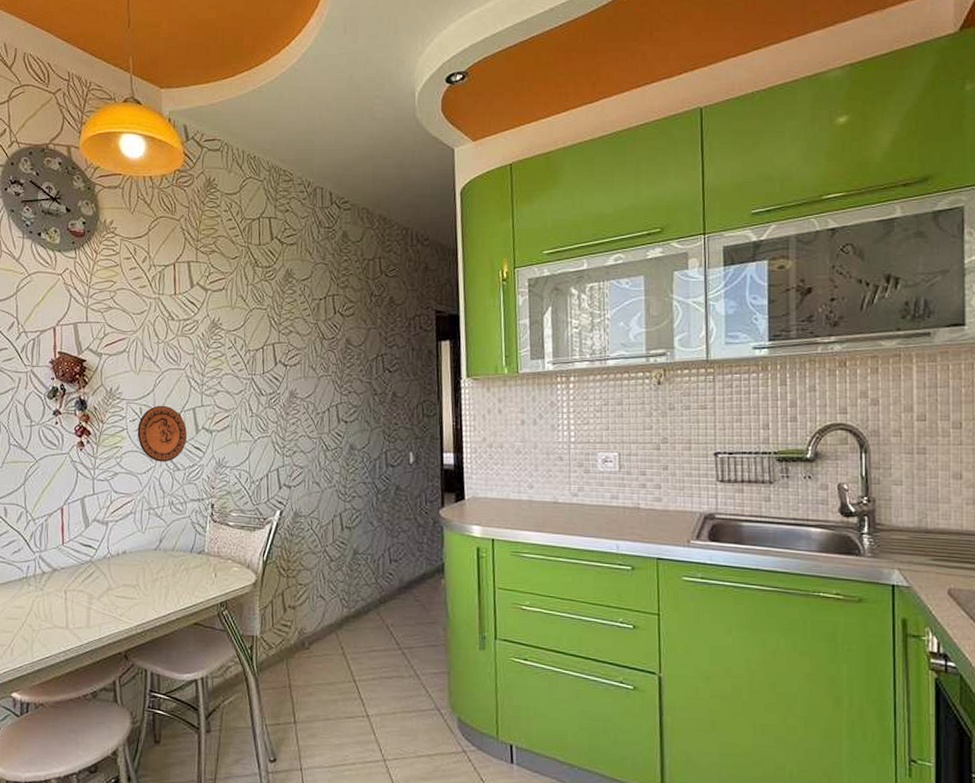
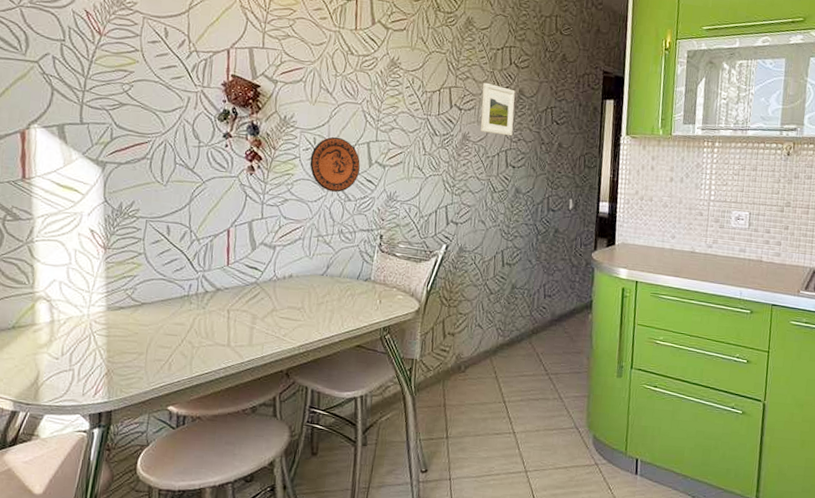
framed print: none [307,335,343,390] -> present [480,82,515,136]

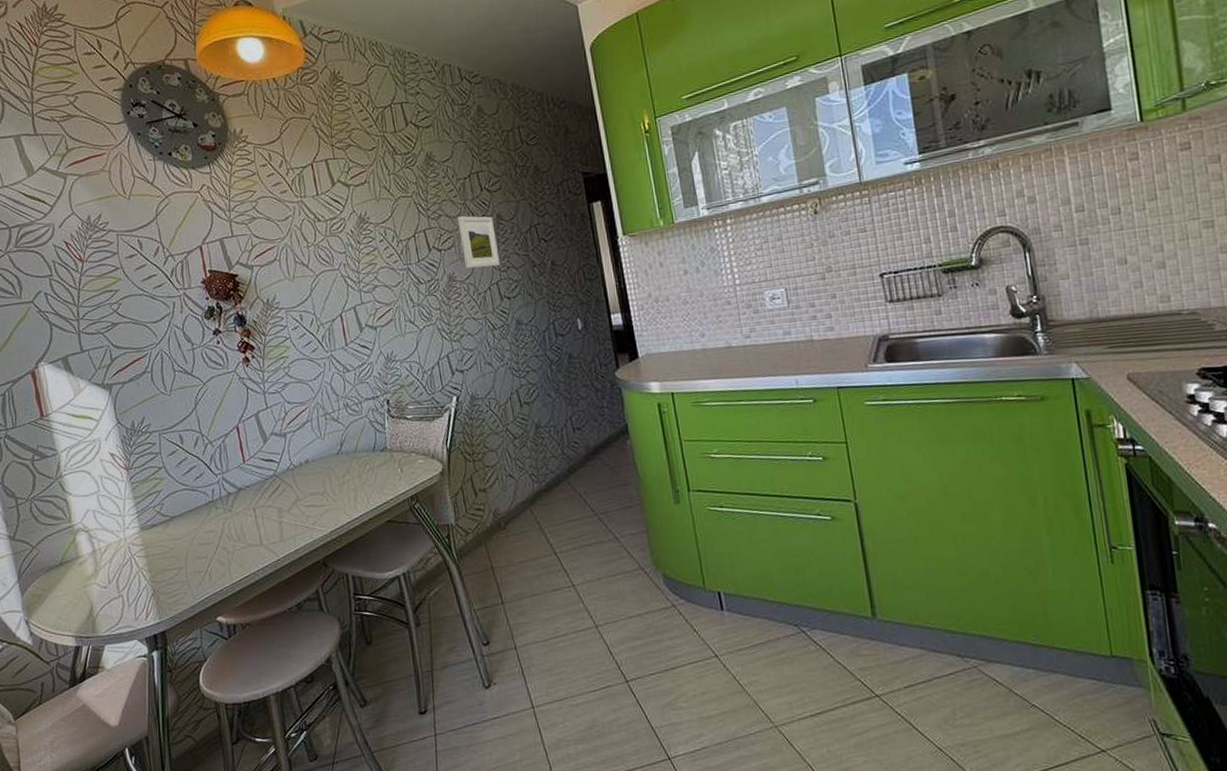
decorative plate: present [309,136,360,192] -> none [300,308,352,366]

